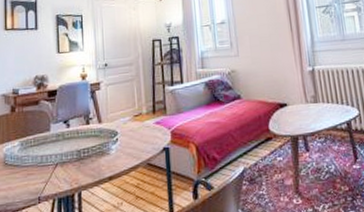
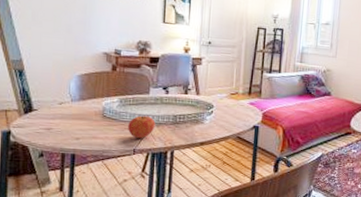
apple: none [31,156,59,184] -> present [128,115,156,139]

